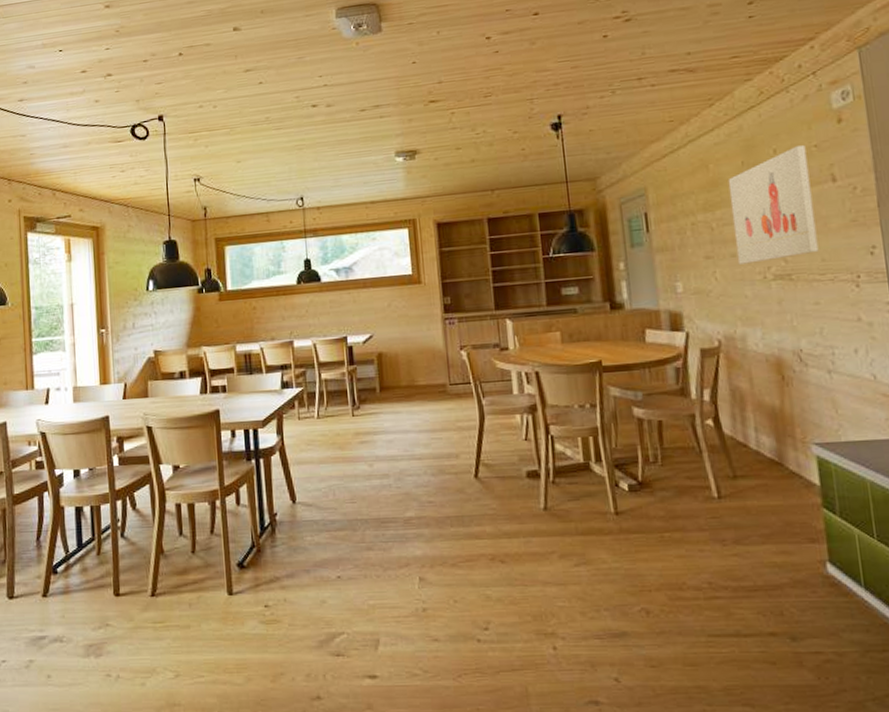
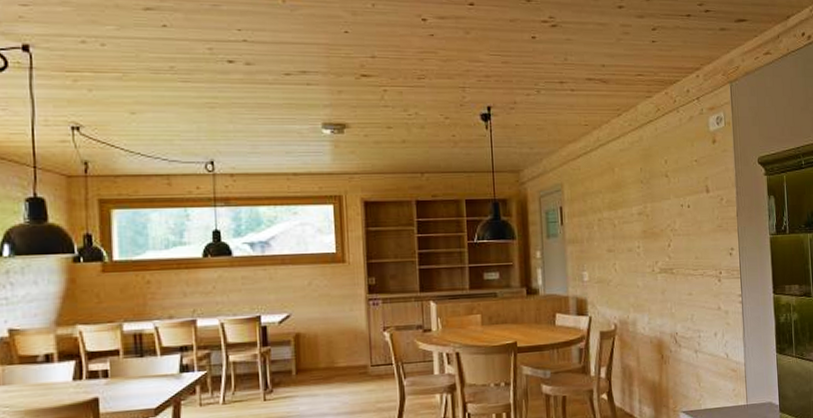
wall art: present [727,145,819,265] -> none [629,159,694,258]

